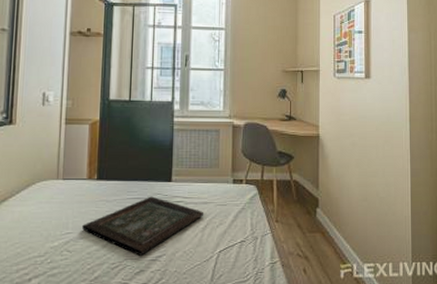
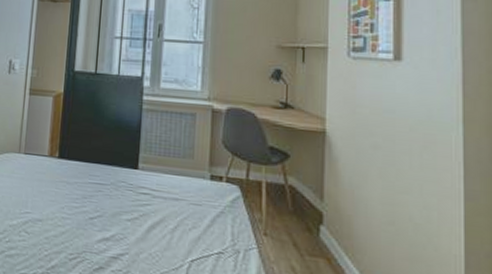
tray: present [82,196,204,256] -> none [41,183,175,250]

